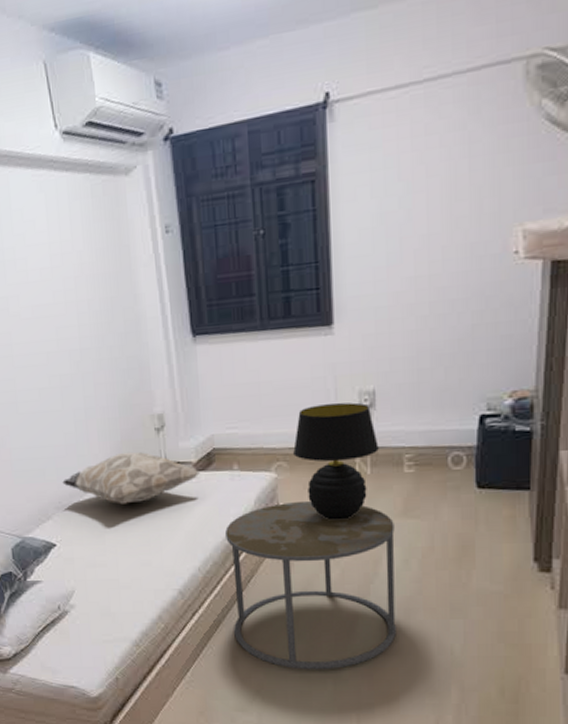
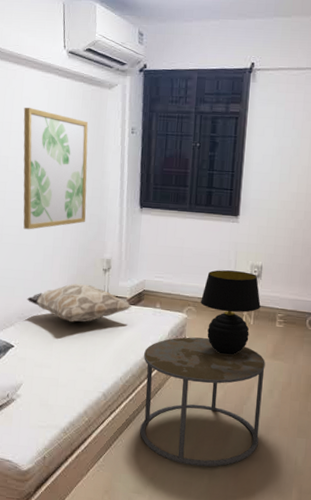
wall art: none [16,223,122,392] -> present [23,108,89,230]

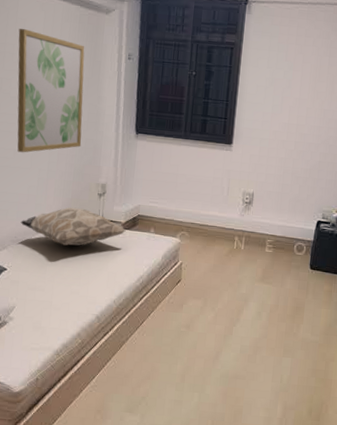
side table: present [139,337,265,467] -> none [132,261,255,386]
table lamp: present [201,270,261,355] -> none [194,196,252,279]

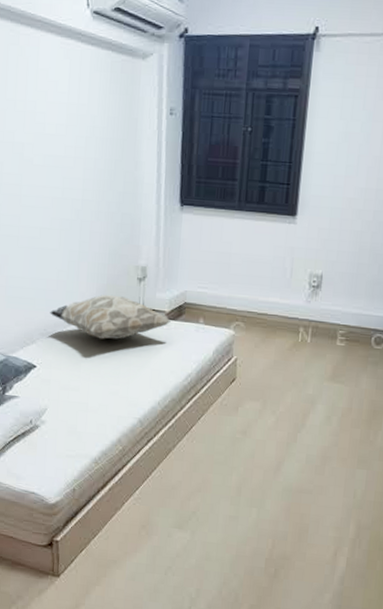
wall art: present [17,29,85,153] -> none [40,82,119,232]

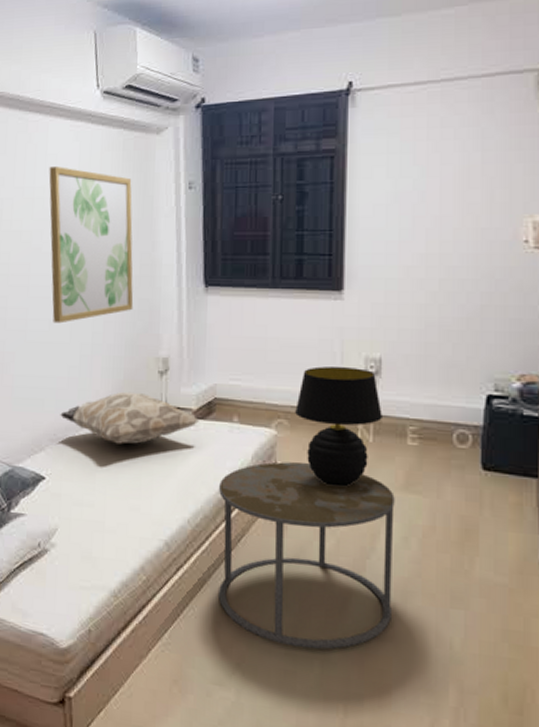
wall art: none [40,82,119,232] -> present [49,167,134,324]
side table: none [180,356,324,501] -> present [217,461,395,650]
table lamp: none [250,279,320,377] -> present [295,366,382,487]

